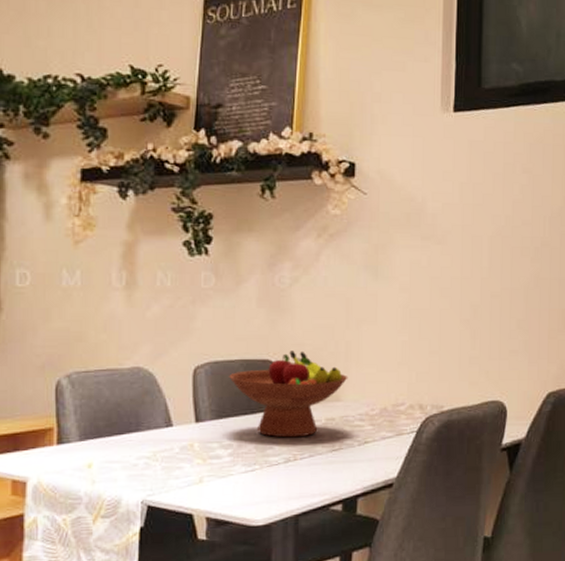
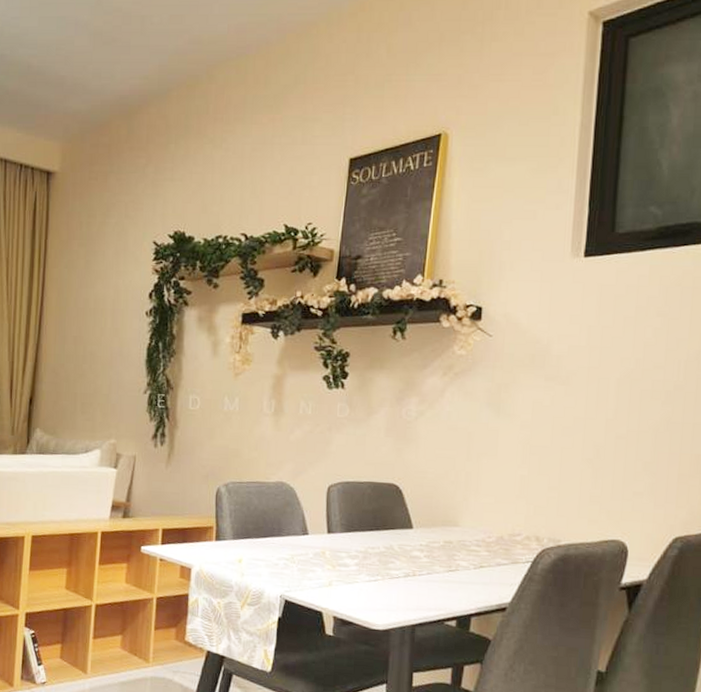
fruit bowl: present [229,350,348,438] -> none [358,477,467,556]

